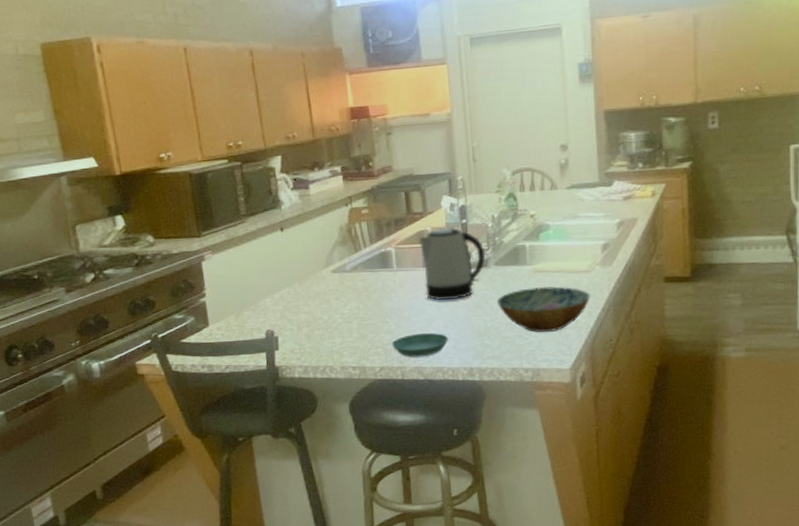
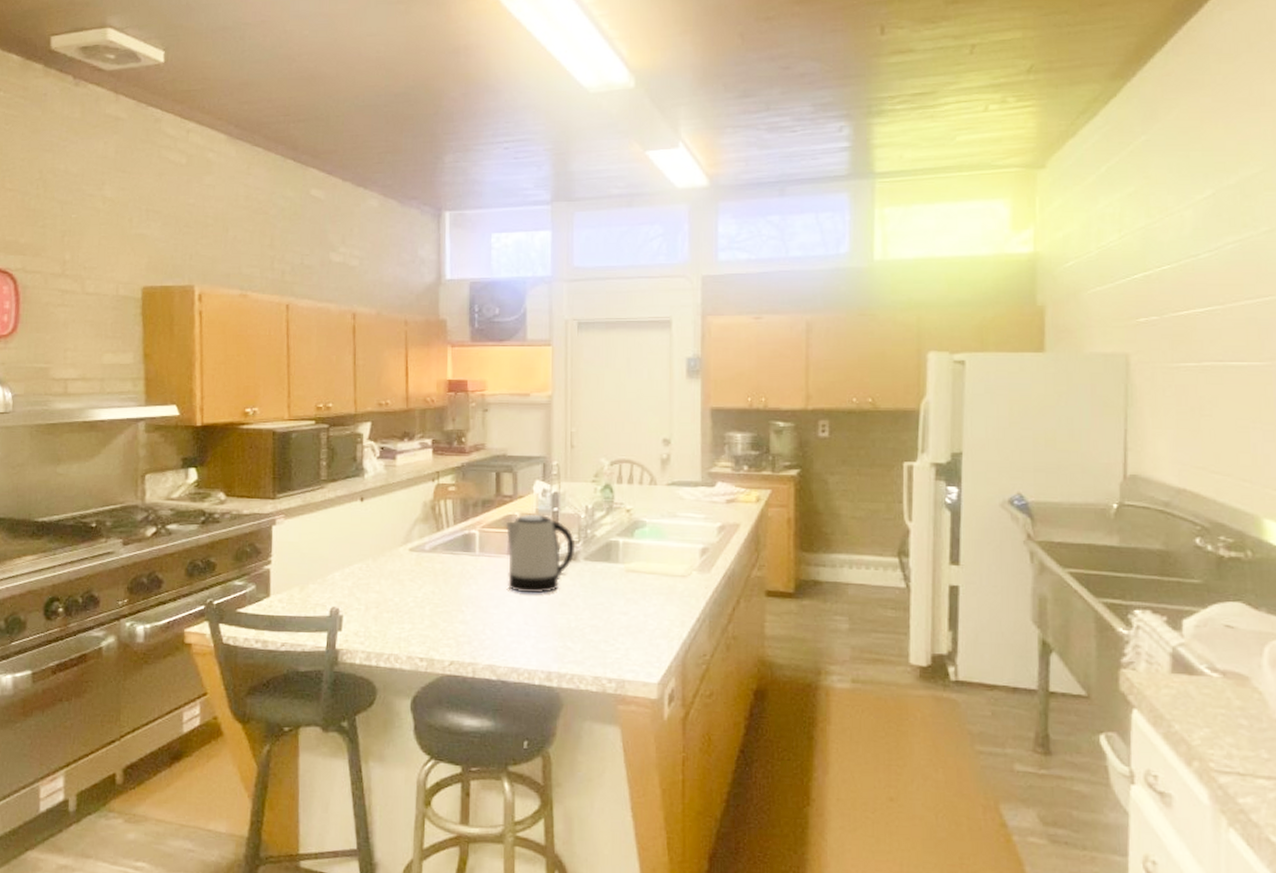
saucer: present [392,332,449,358] -> none [465,627,528,654]
bowl: present [497,286,590,332] -> none [584,588,685,639]

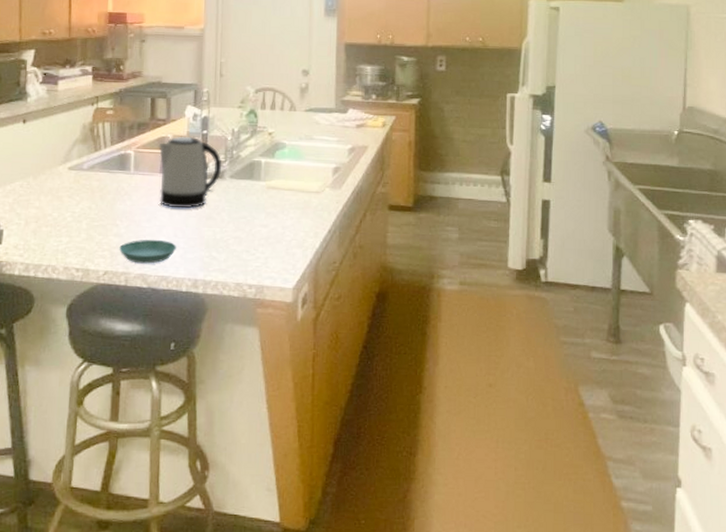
saucer: none [465,627,528,654] -> present [119,239,177,264]

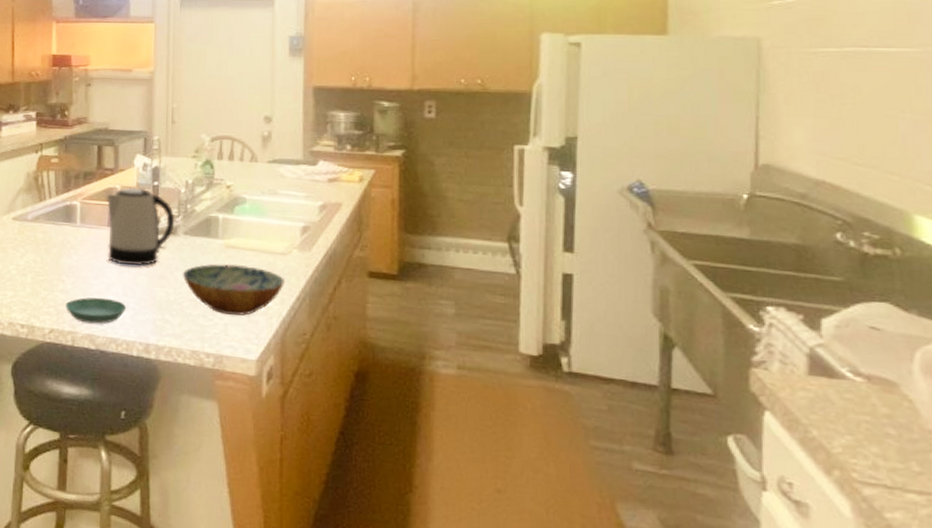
bowl: none [229,203,318,249] -> present [183,263,284,316]

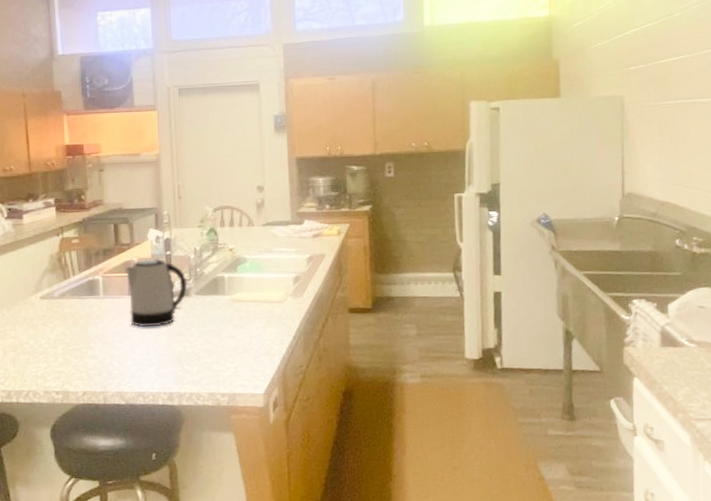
saucer: present [65,297,127,324] -> none [95,358,151,382]
bowl: present [183,263,284,316] -> none [197,315,283,359]

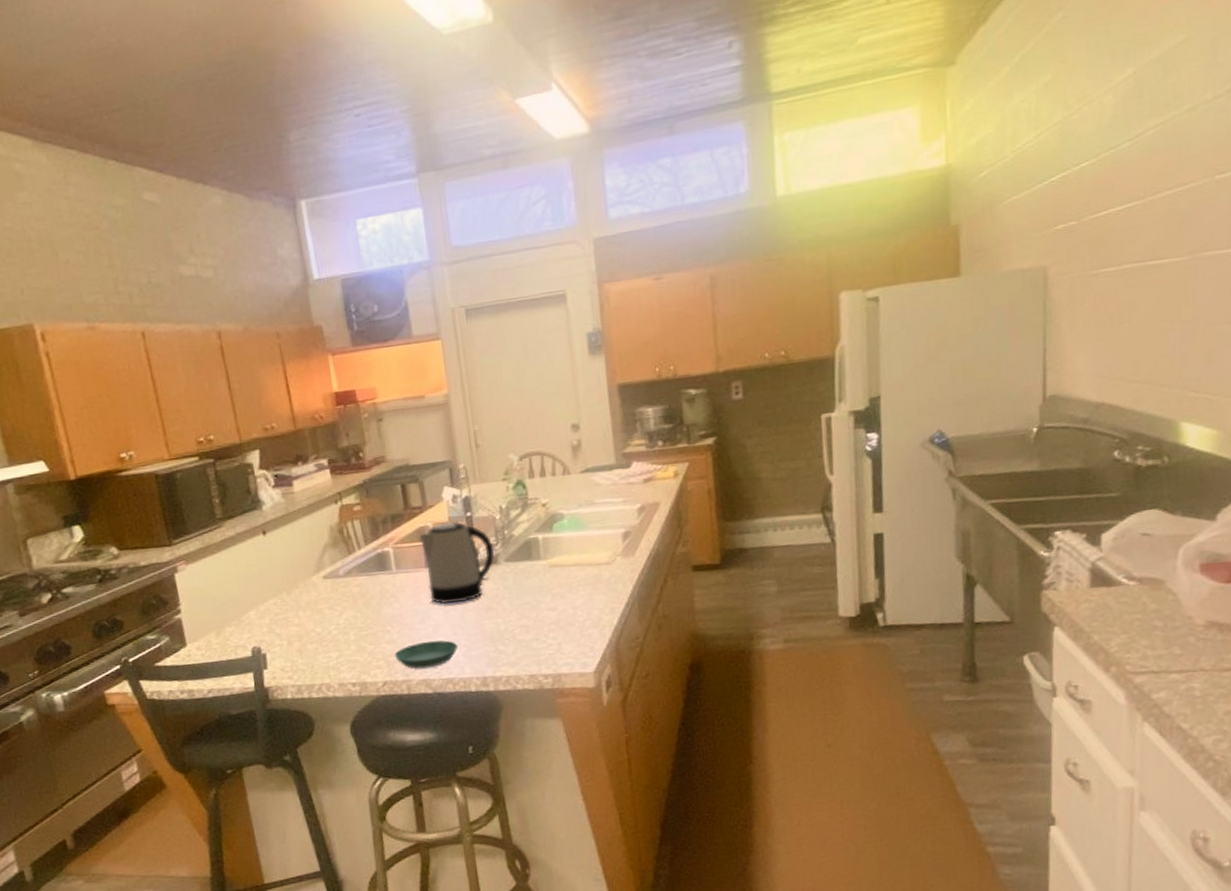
saucer: none [95,358,151,382] -> present [395,640,459,669]

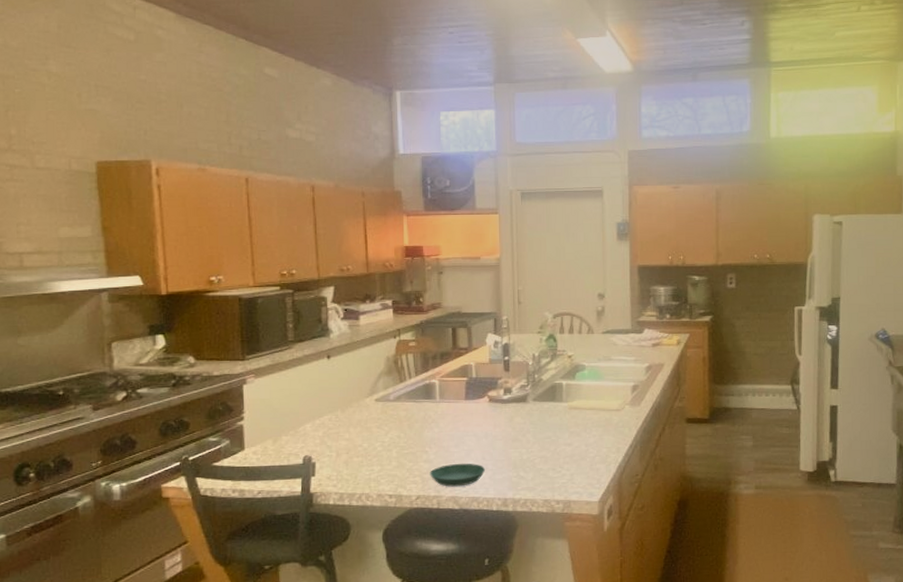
kettle: present [418,521,495,604] -> none [462,363,525,433]

